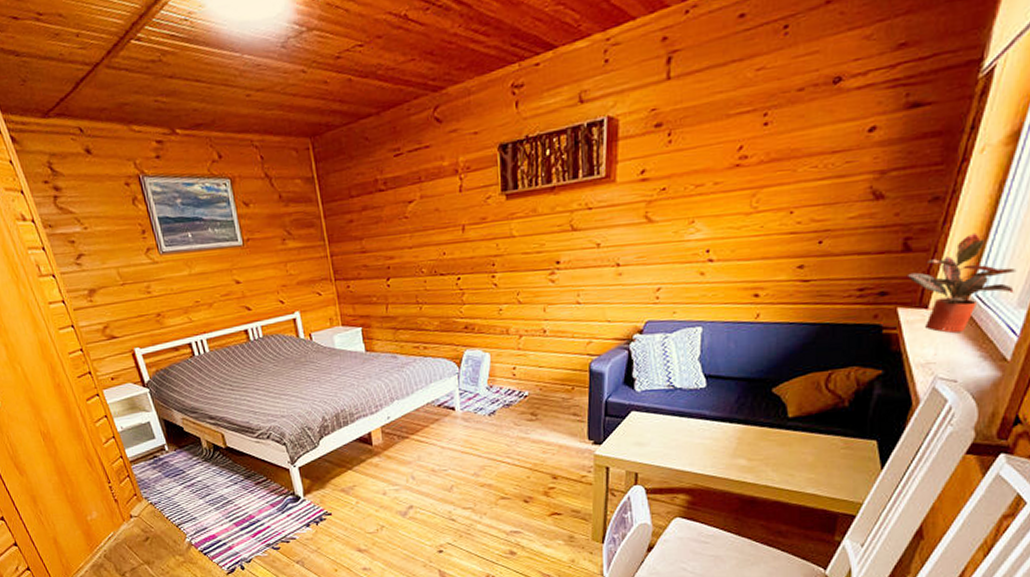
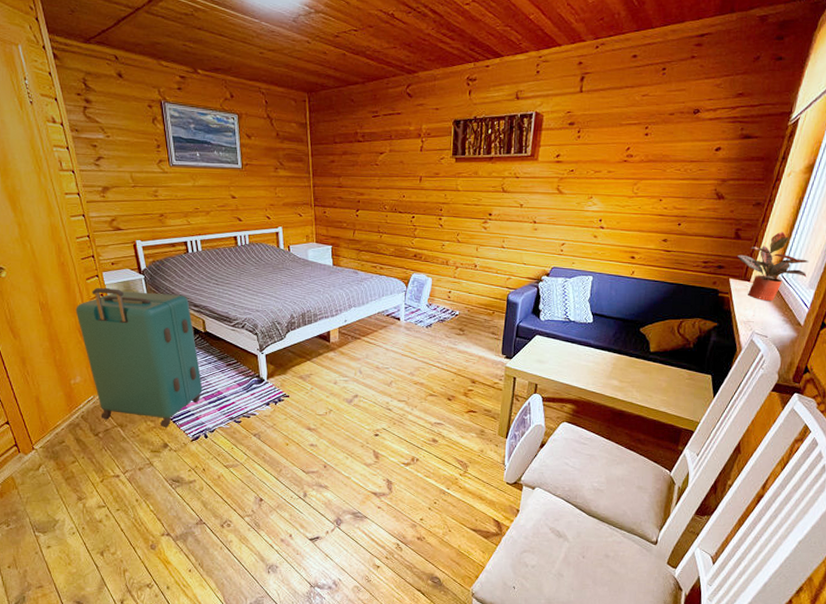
suitcase: none [80,406,232,561] -> present [75,287,203,427]

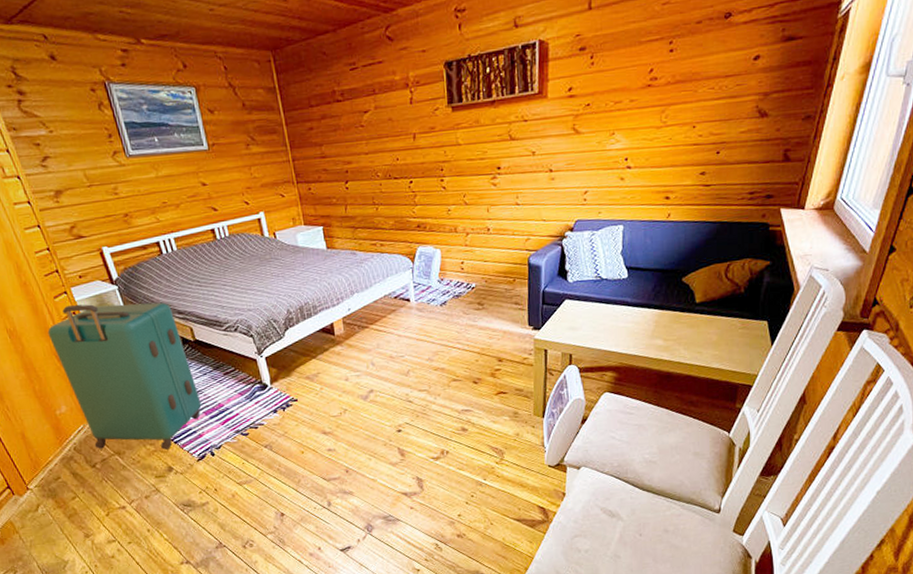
potted plant: present [737,231,809,301] -> none [787,146,872,230]

